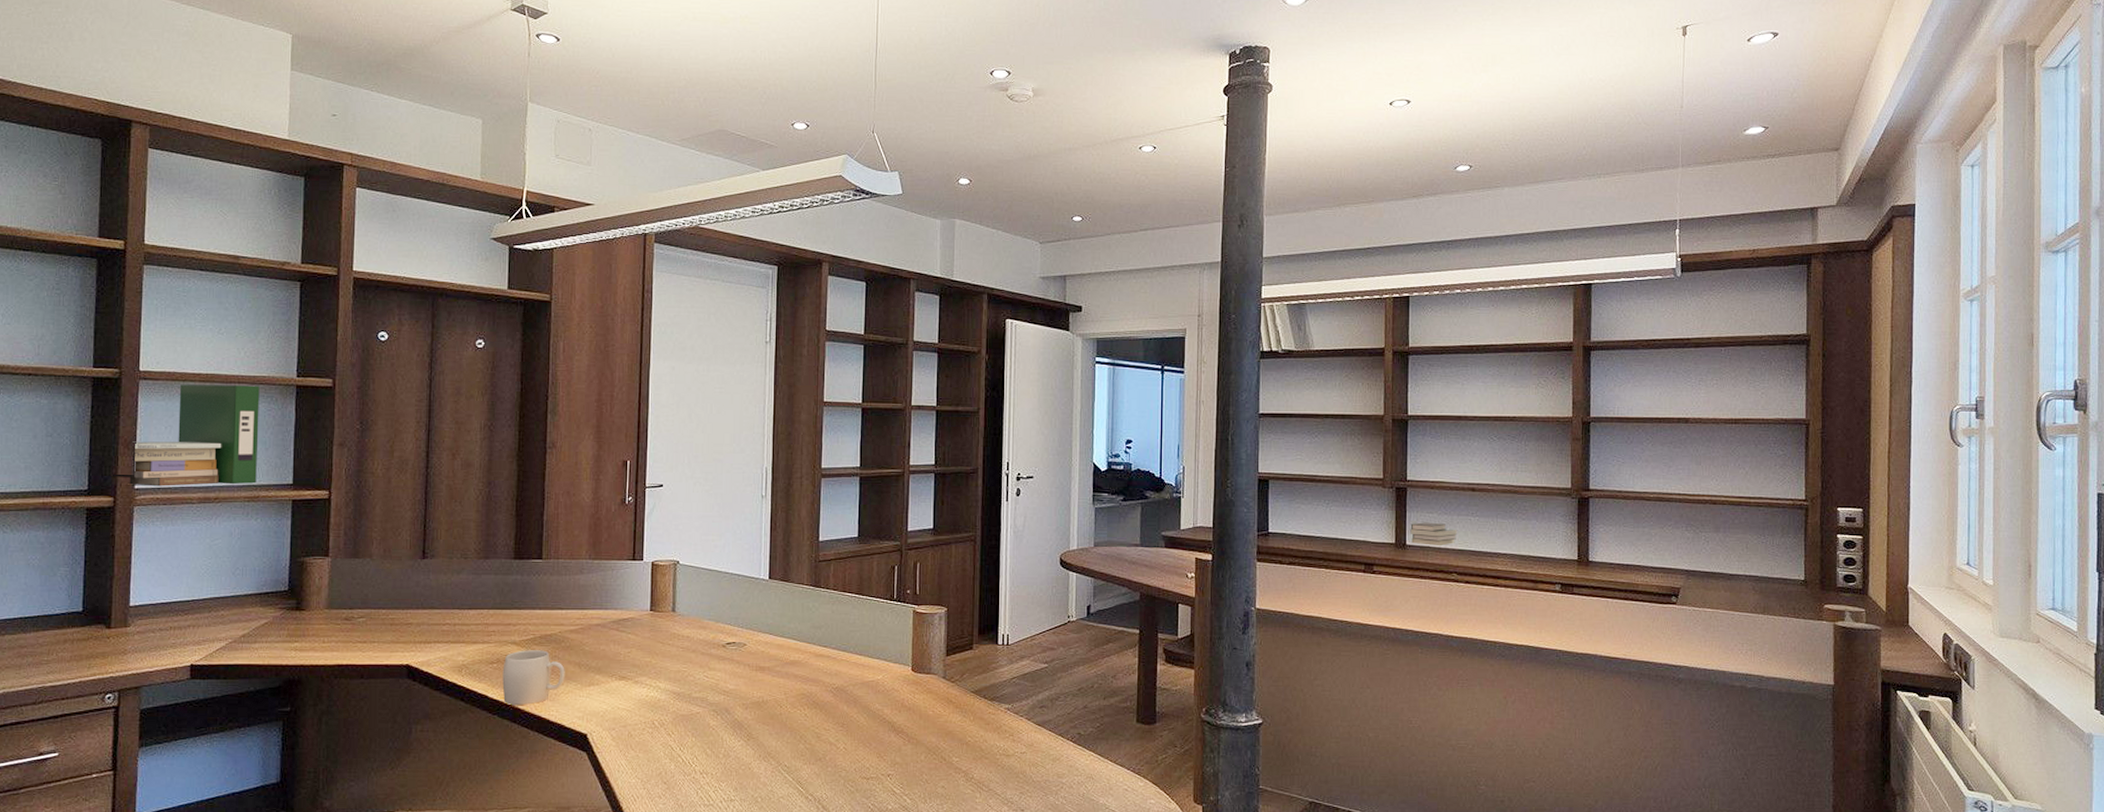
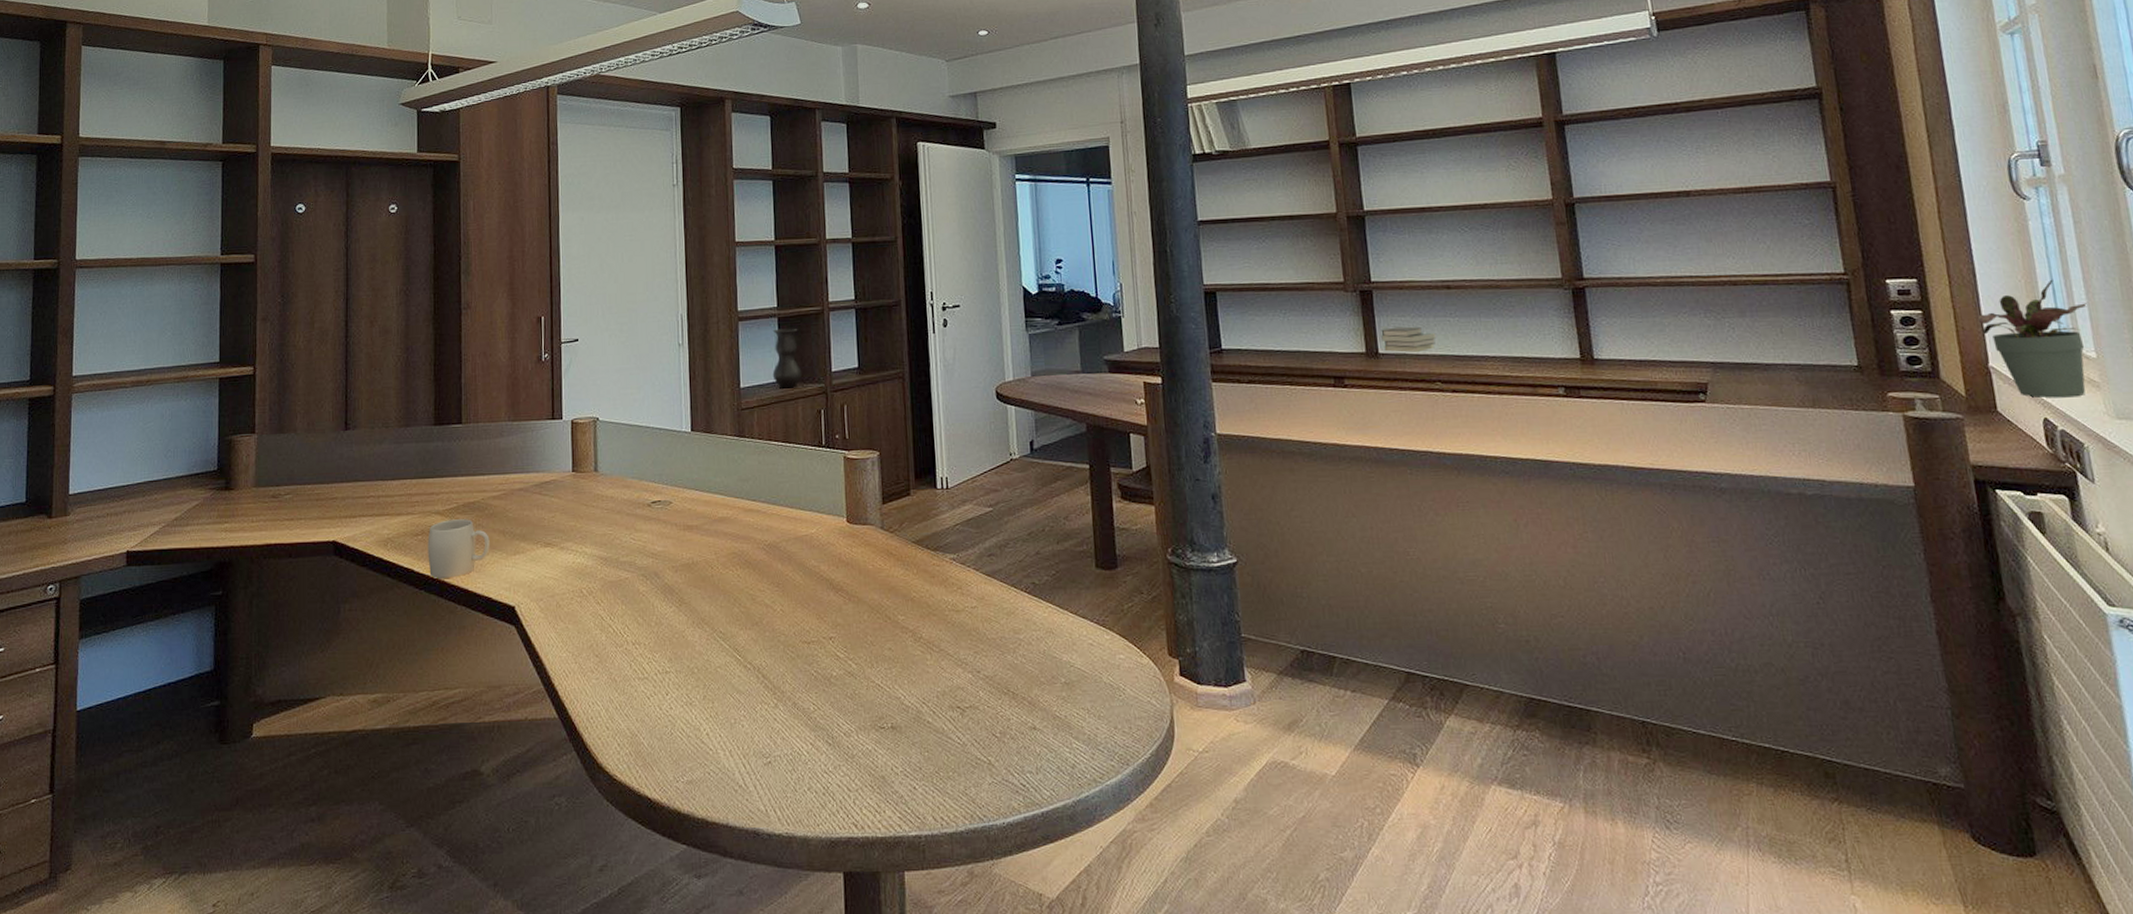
books: present [112,441,222,487] -> none [51,325,153,373]
binder: present [178,385,260,485] -> none [112,266,187,367]
vase: none [851,487,879,544] -> present [772,328,802,389]
potted plant: none [1905,516,1993,616] -> present [1977,279,2087,398]

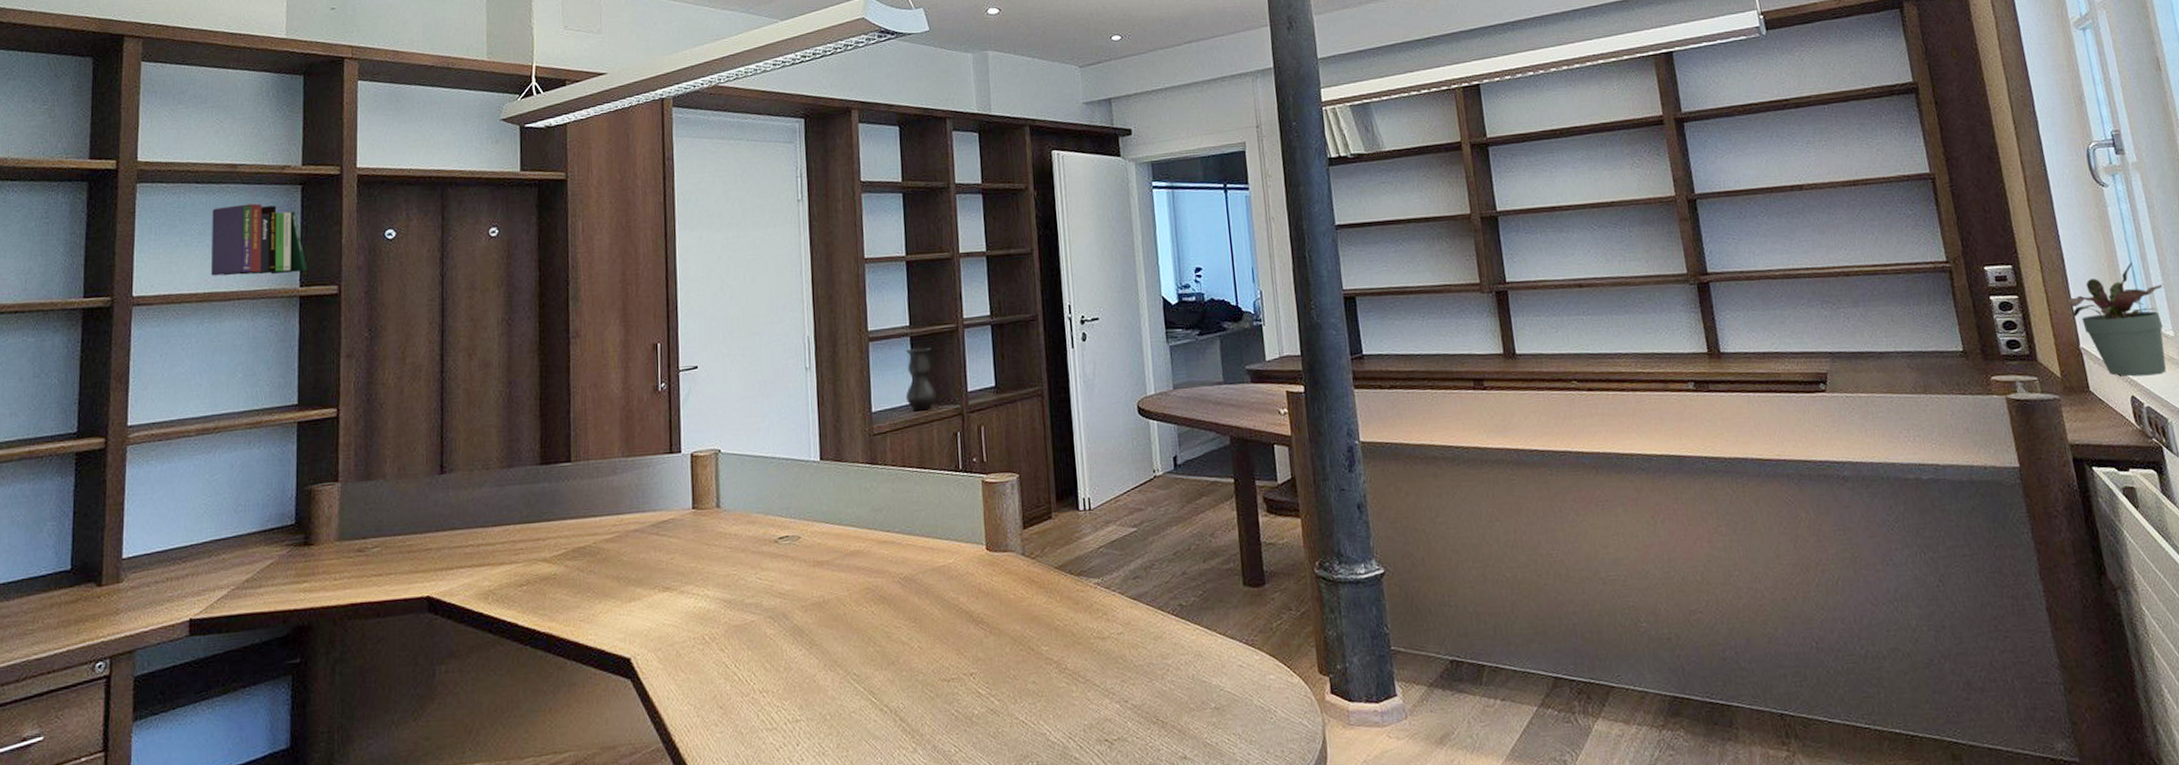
books: none [144,177,227,243] -> present [211,203,307,276]
mug: present [427,519,490,578] -> none [533,565,603,632]
books: present [1381,326,1437,353] -> none [1518,326,1571,353]

